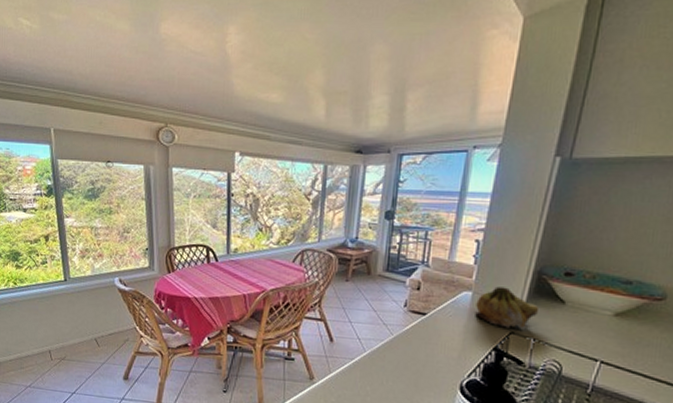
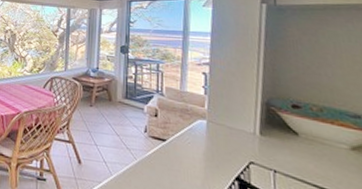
fruit: present [474,286,538,330] -> none [211,116,273,160]

